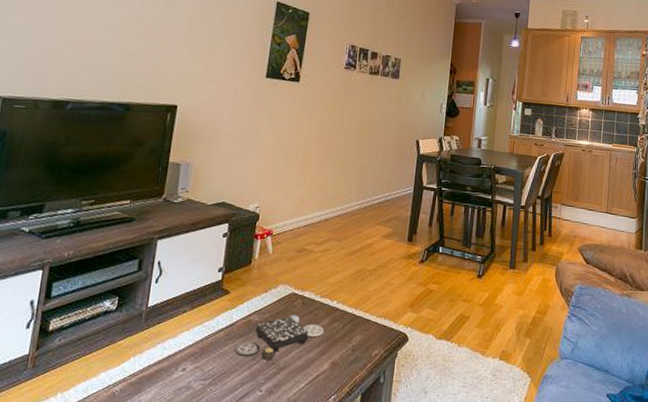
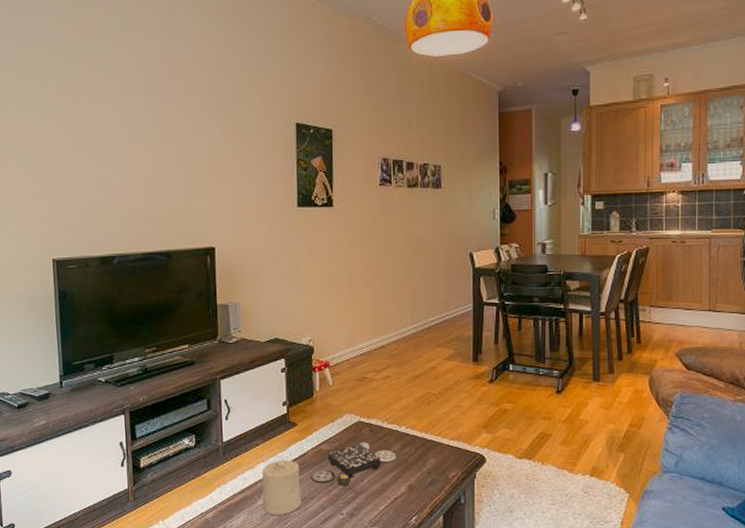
candle: none [178,329,224,390] -> present [262,460,302,515]

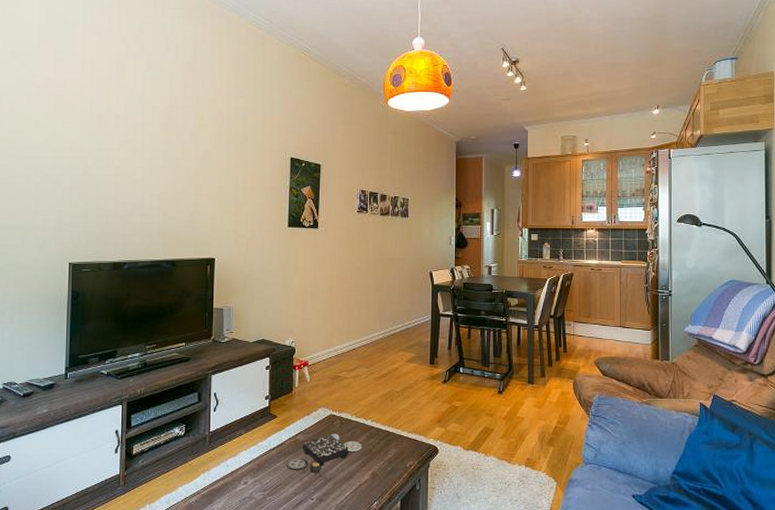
candle: present [262,460,302,515] -> none [242,449,277,500]

